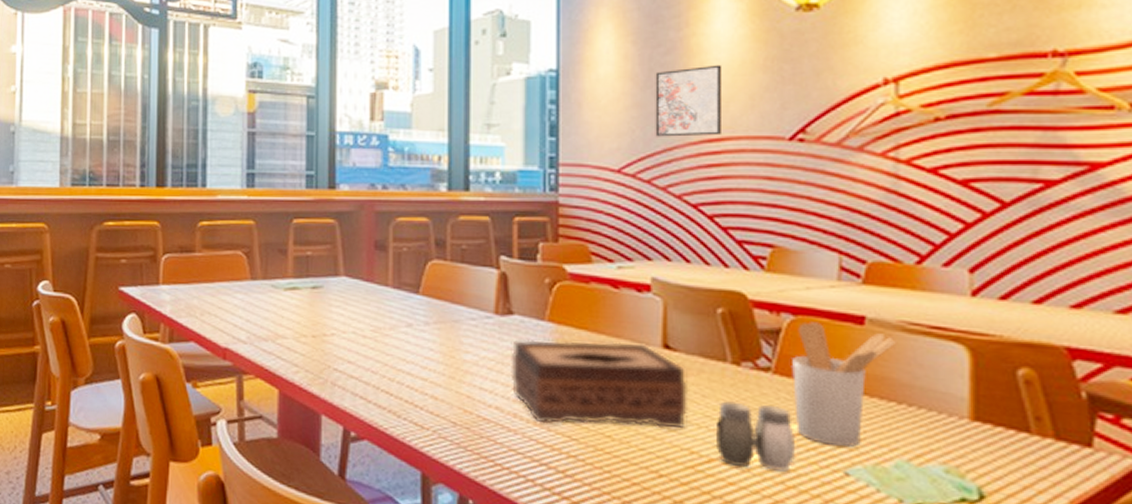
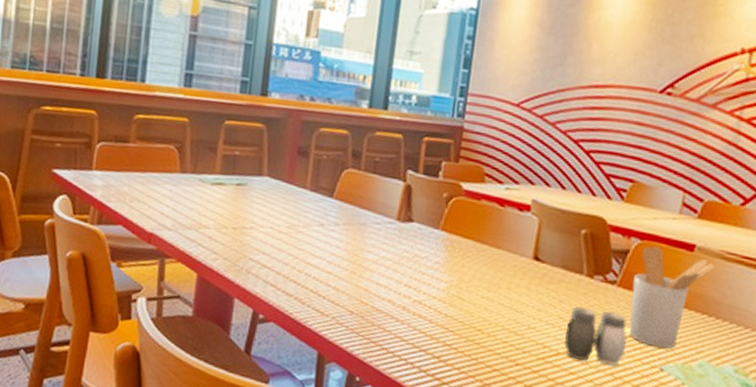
tissue box: present [510,340,687,429] -> none [404,244,549,327]
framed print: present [655,64,723,137] -> none [552,20,616,83]

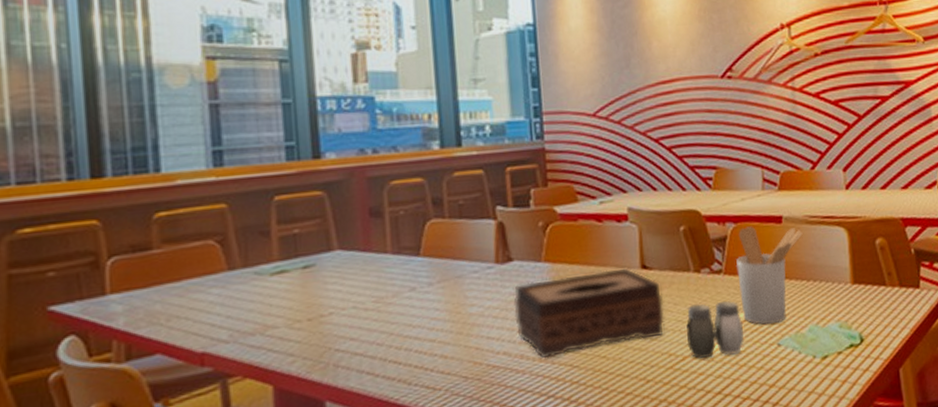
tissue box: none [404,244,549,327] -> present [514,268,664,359]

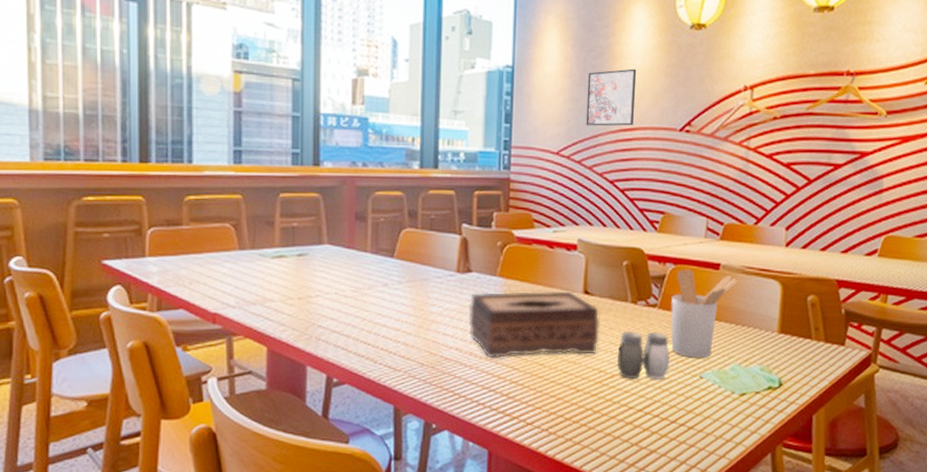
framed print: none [617,15,672,82] -> present [586,68,637,126]

